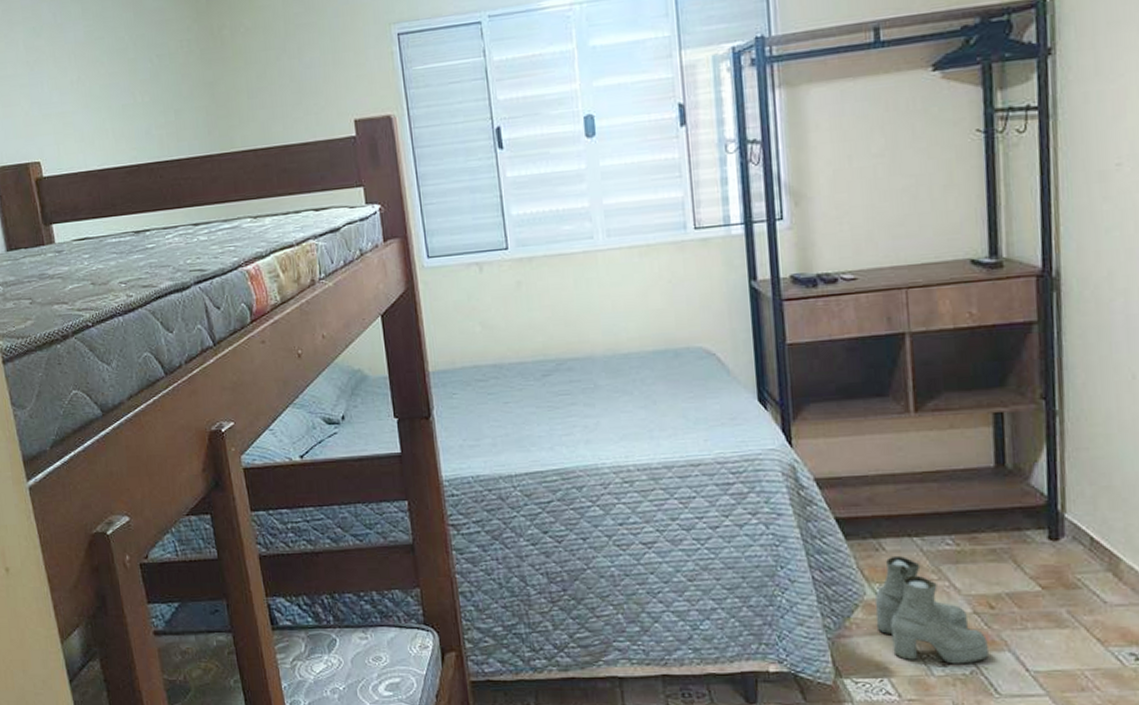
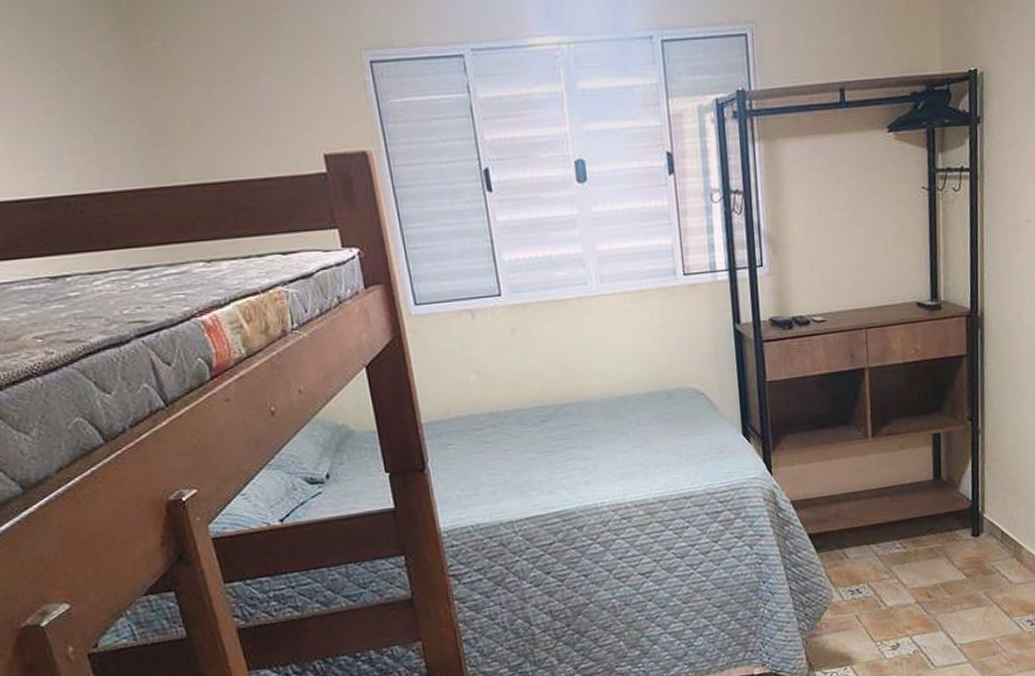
boots: present [874,555,989,664] -> none [840,561,927,649]

